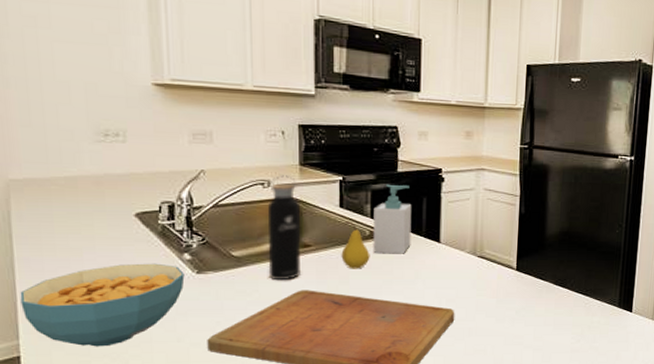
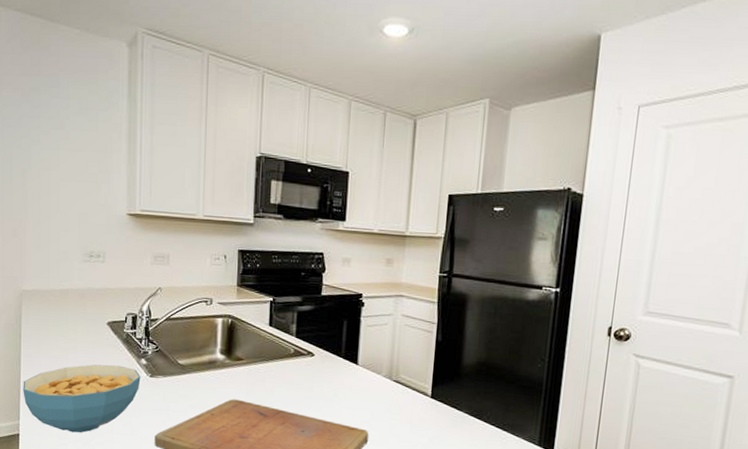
water bottle: present [267,175,300,281] -> none [207,294,235,389]
fruit: present [341,221,370,269] -> none [268,339,294,384]
soap bottle: present [373,184,412,254] -> none [296,306,333,373]

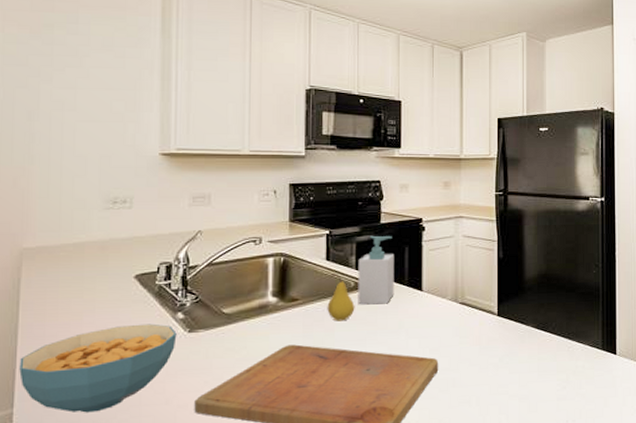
fruit: none [268,339,294,384] -> present [327,273,355,322]
soap bottle: none [296,306,333,373] -> present [358,235,395,305]

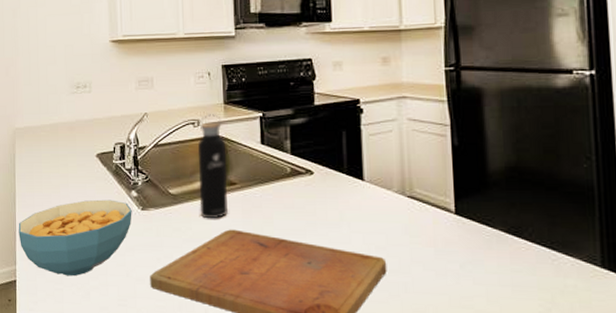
water bottle: none [257,232,288,337] -> present [197,114,228,219]
fruit: present [327,273,355,322] -> none [264,158,293,209]
soap bottle: present [358,235,395,305] -> none [293,118,333,193]

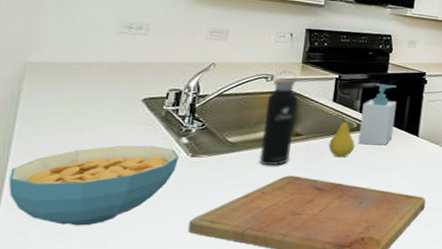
fruit: none [264,158,293,209] -> present [328,114,355,158]
soap bottle: none [293,118,333,193] -> present [358,83,397,146]

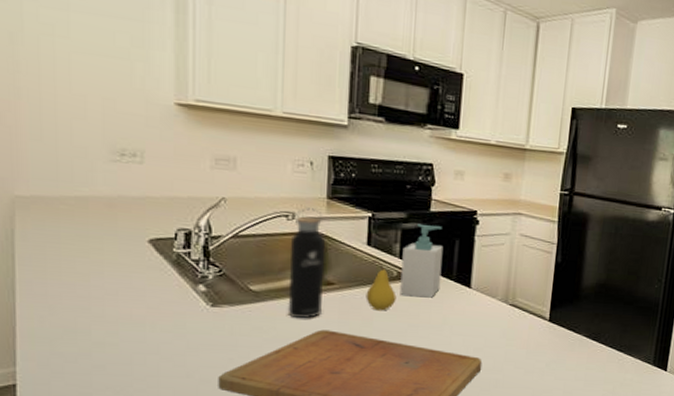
cereal bowl: present [8,145,179,226] -> none [20,292,198,379]

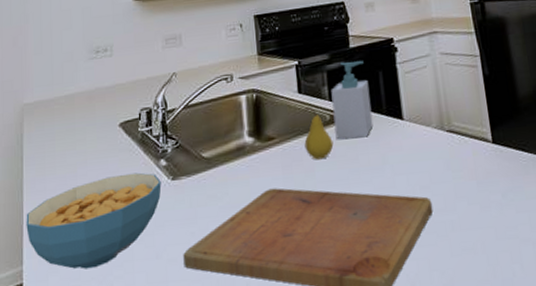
cereal bowl: none [20,292,198,379] -> present [26,172,162,269]
water bottle: present [288,208,325,319] -> none [231,67,267,181]

